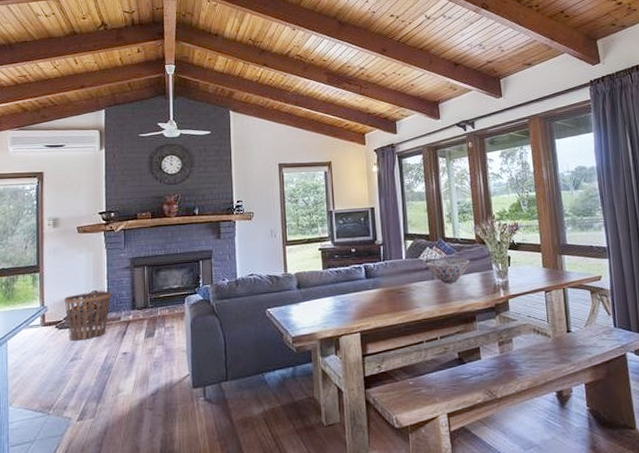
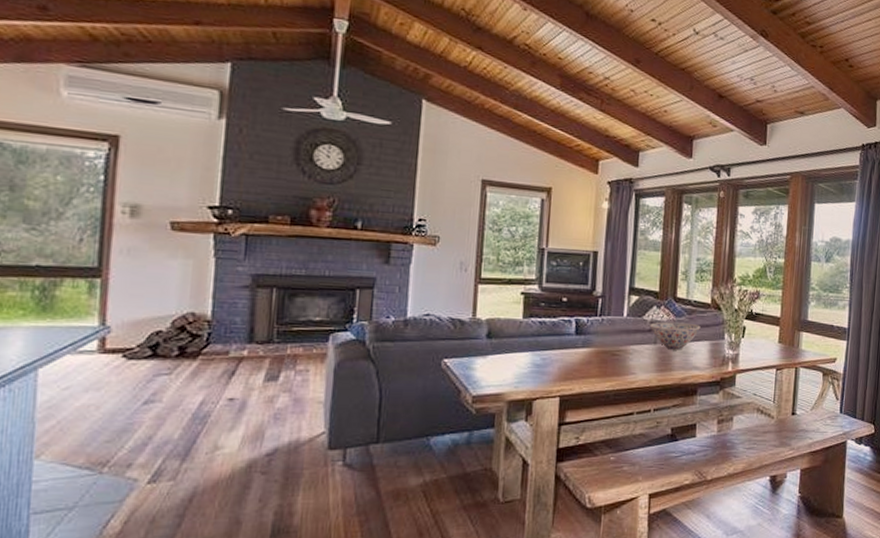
basket: present [64,291,111,340] -> none [140,314,217,377]

